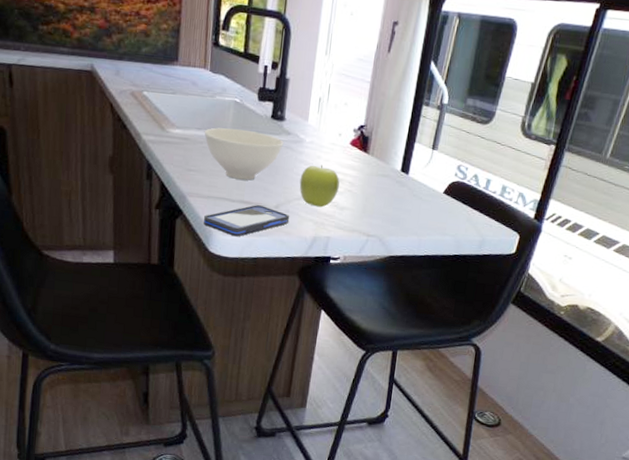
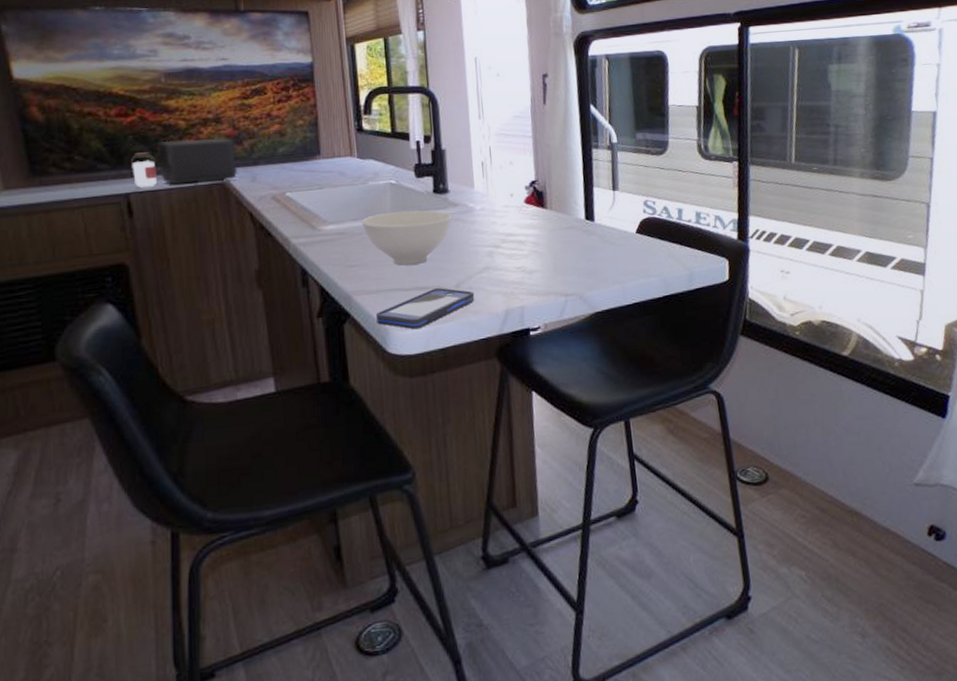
jar: none [15,27,36,62] -> present [131,152,157,188]
toaster: none [38,20,104,69] -> present [157,138,237,185]
fruit: present [299,164,340,208] -> none [477,230,523,277]

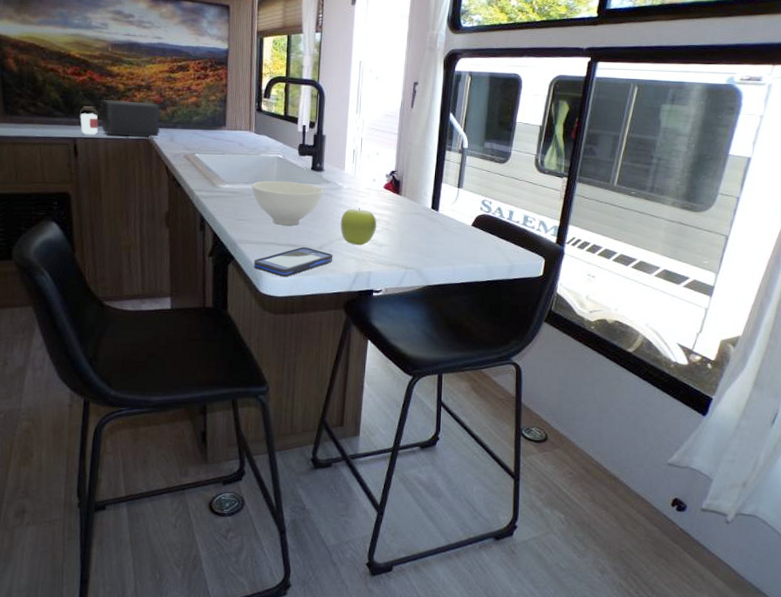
fruit: none [477,230,523,277] -> present [340,207,377,246]

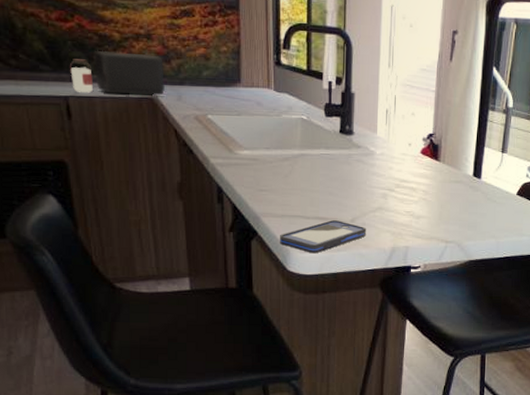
bowl: present [251,180,324,226] -> none [273,145,354,196]
fruit: present [340,207,377,246] -> none [373,175,413,218]

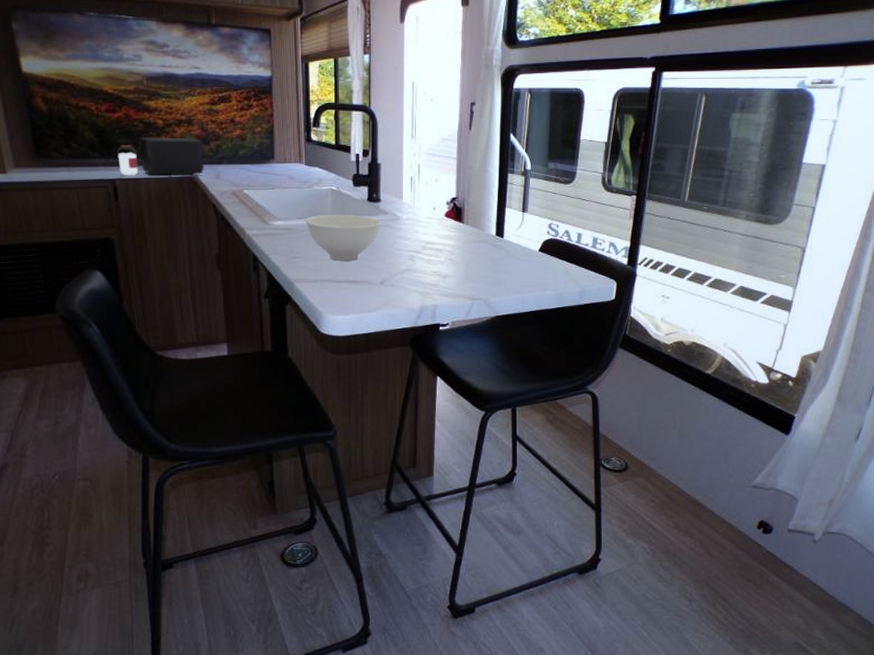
bowl: none [273,145,354,196] -> present [305,214,382,261]
mobile phone: present [280,220,367,254] -> none [313,283,396,316]

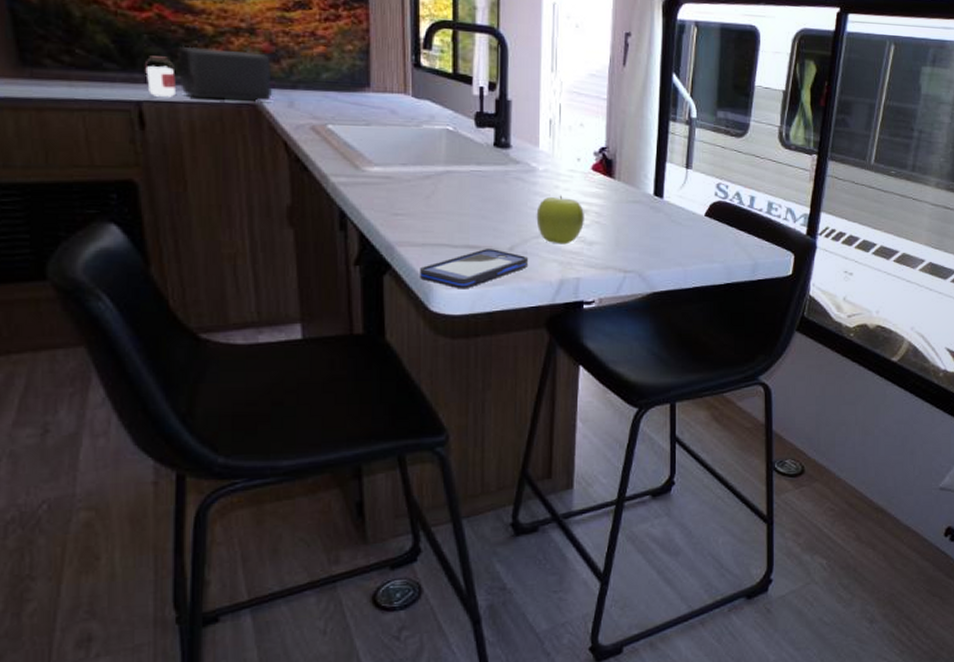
bowl: present [305,214,382,261] -> none [411,161,512,221]
mobile phone: none [313,283,396,316] -> present [420,249,529,289]
fruit: none [401,238,439,278] -> present [536,195,584,245]

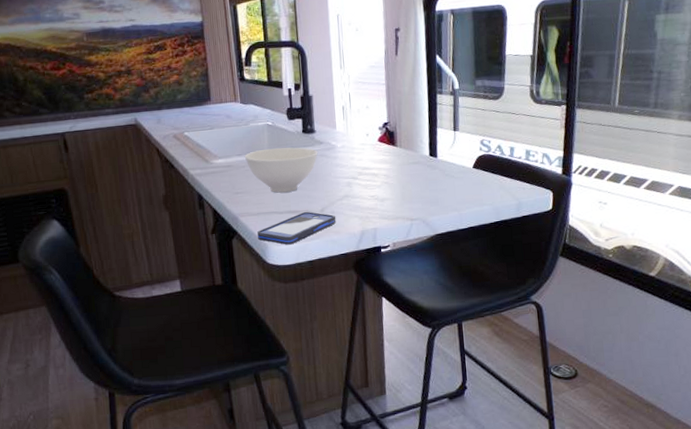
jar: present [145,56,176,97] -> none [65,99,85,128]
toaster: present [177,46,272,102] -> none [83,87,146,126]
bowl: none [411,161,512,221] -> present [244,147,318,193]
fruit: present [536,195,584,245] -> none [338,164,376,203]

